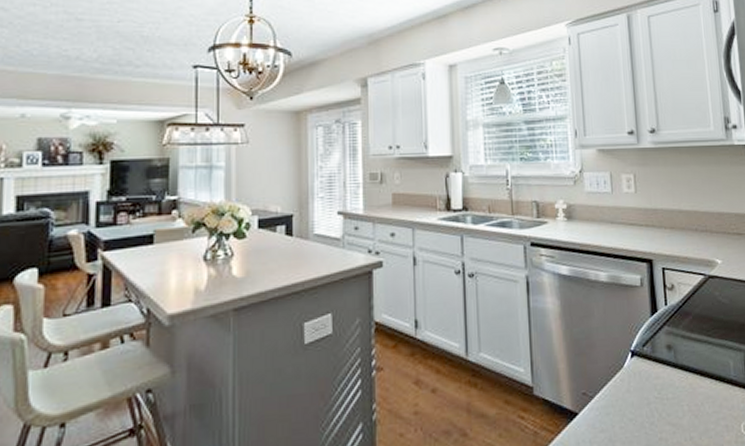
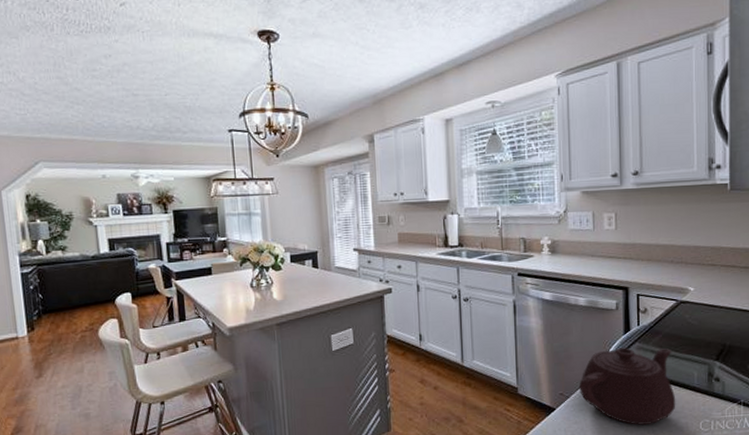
teapot: none [603,332,714,432] -> present [578,347,676,426]

